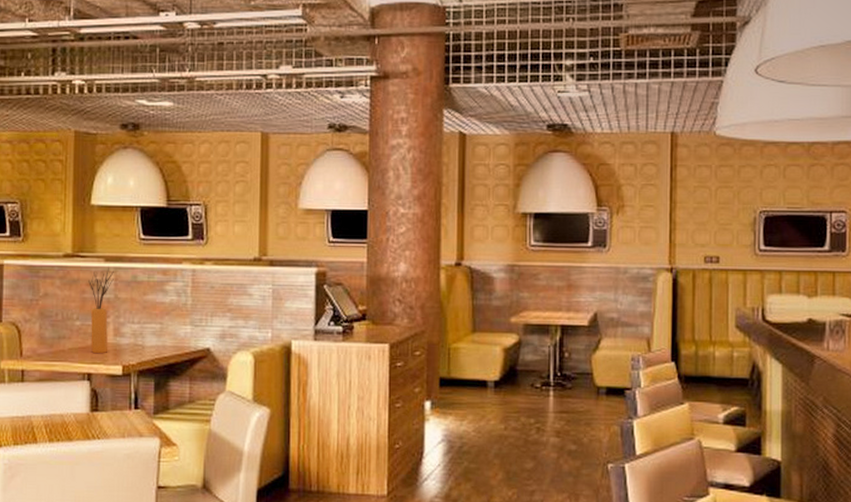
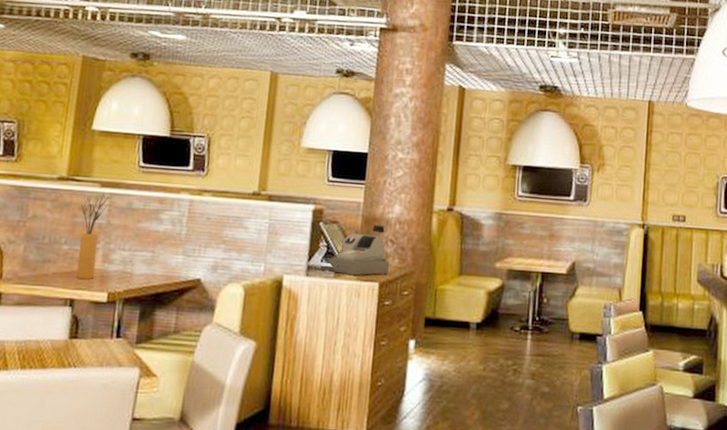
cash register: none [327,284,398,339] -> present [320,225,389,277]

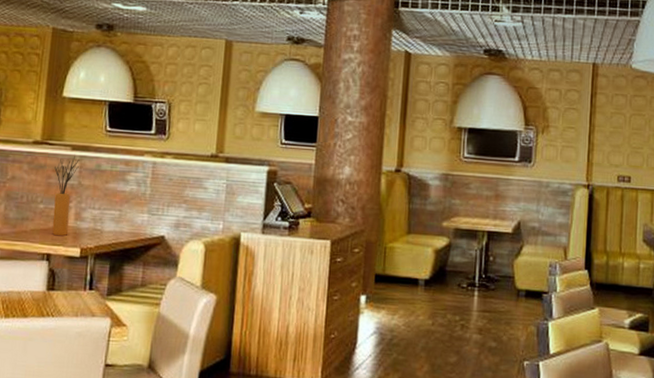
cash register: present [320,225,389,277] -> none [274,185,340,235]

